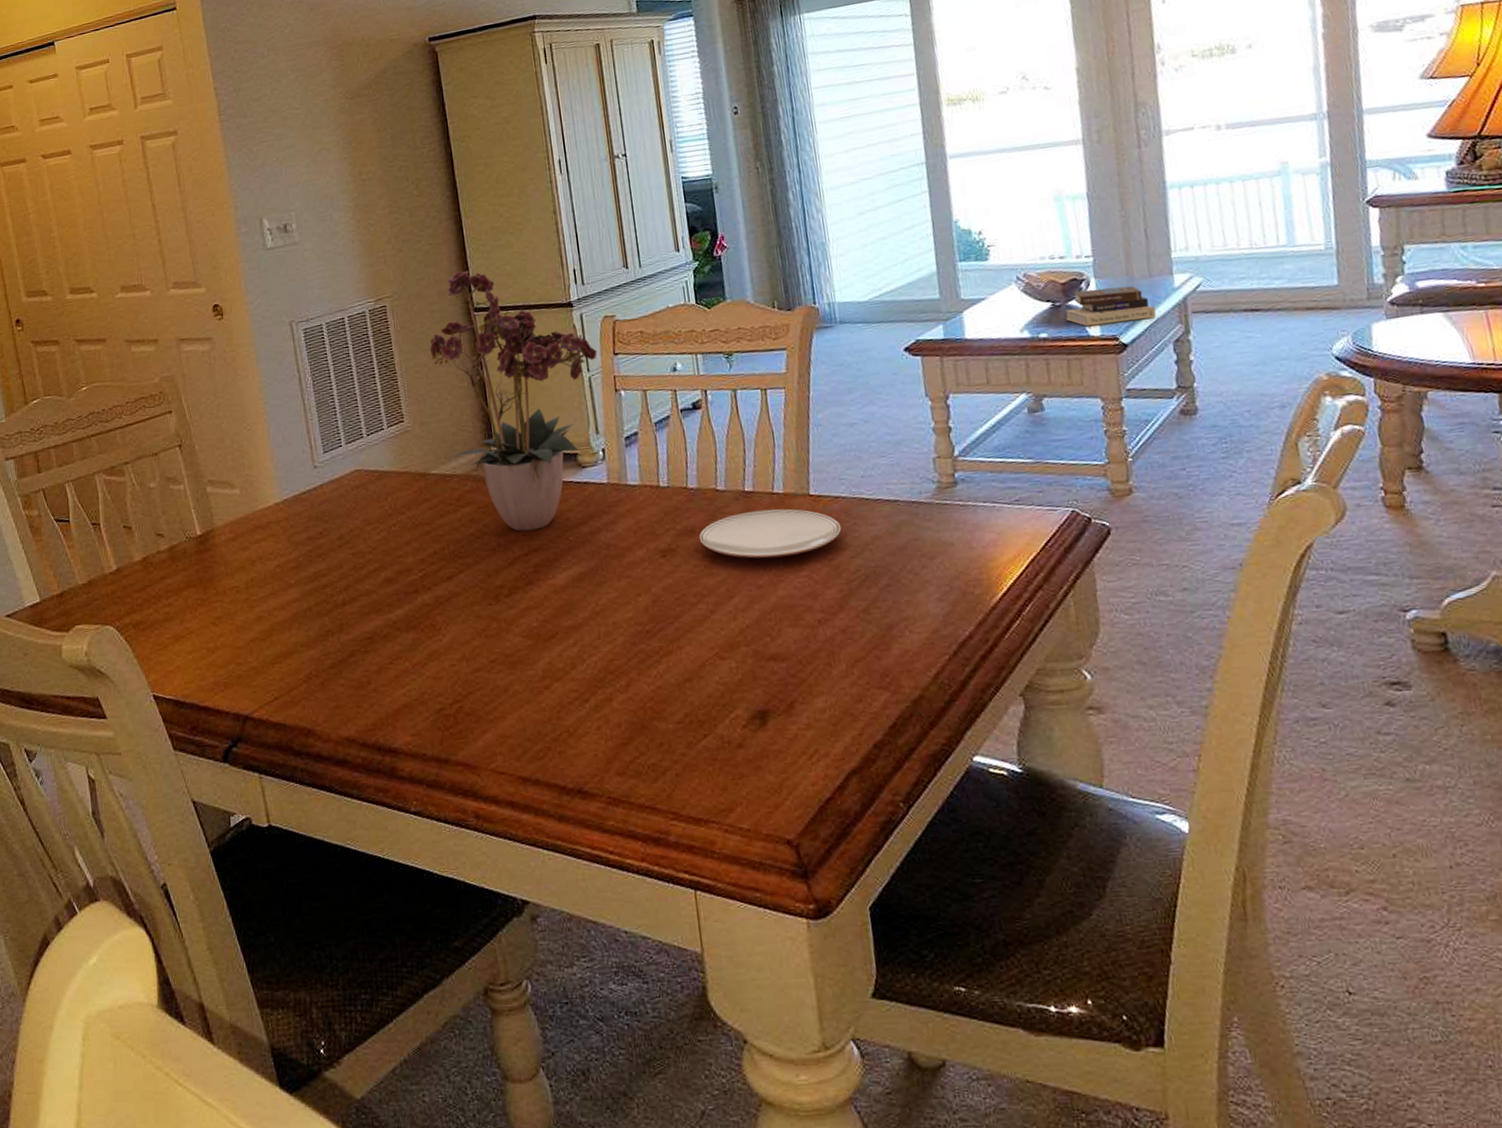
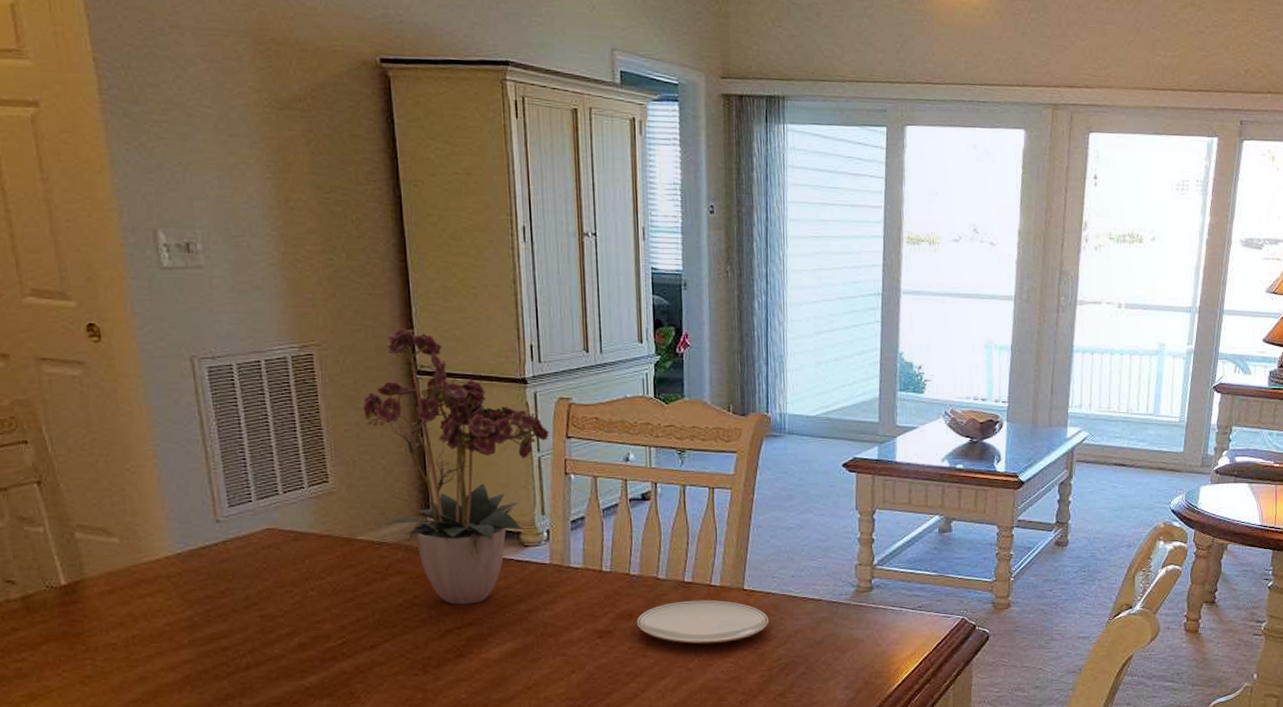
books: present [1065,285,1157,327] -> none [979,431,1050,463]

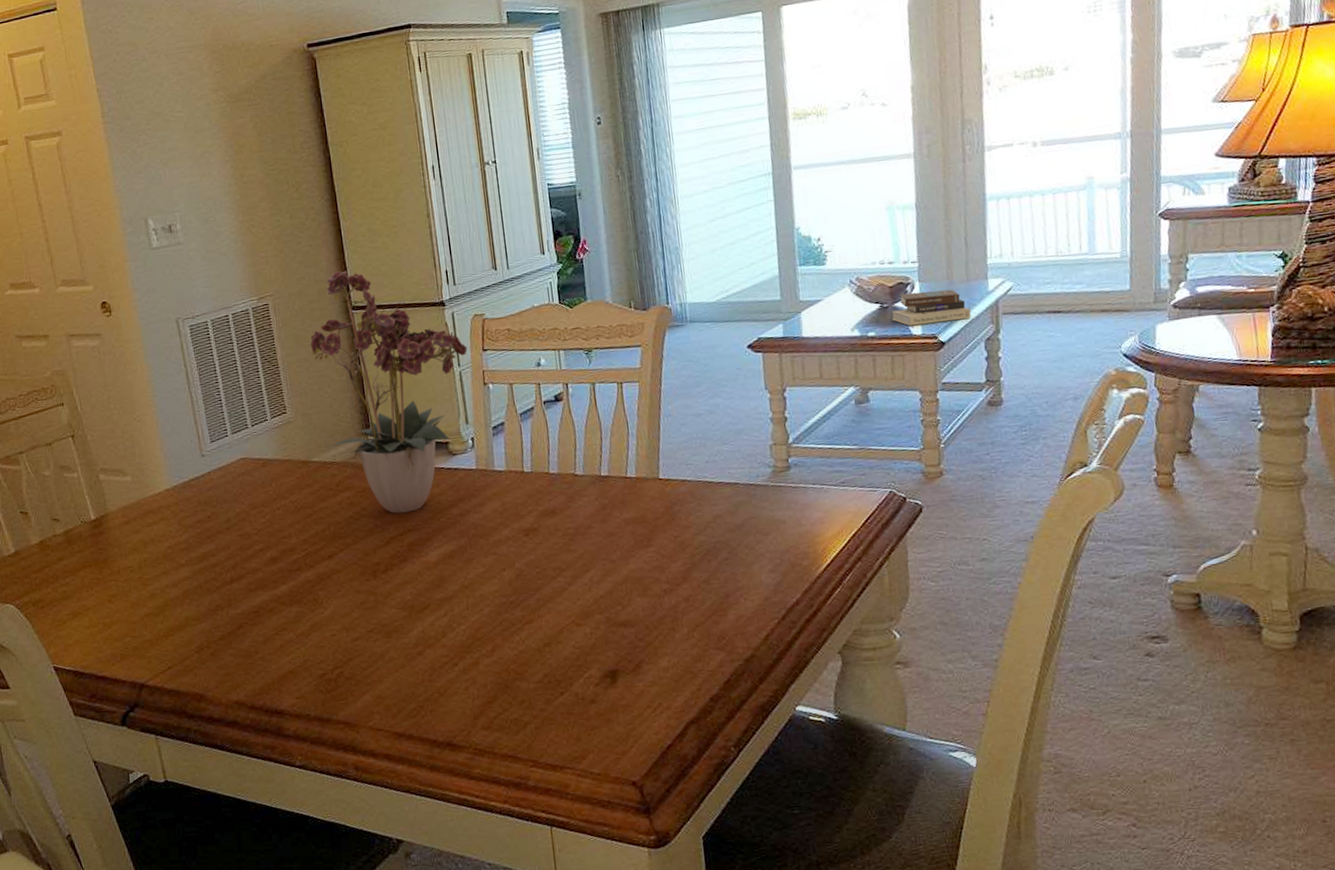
plate: present [636,599,769,645] -> none [558,491,687,536]
books: none [979,431,1050,463] -> present [891,289,972,327]

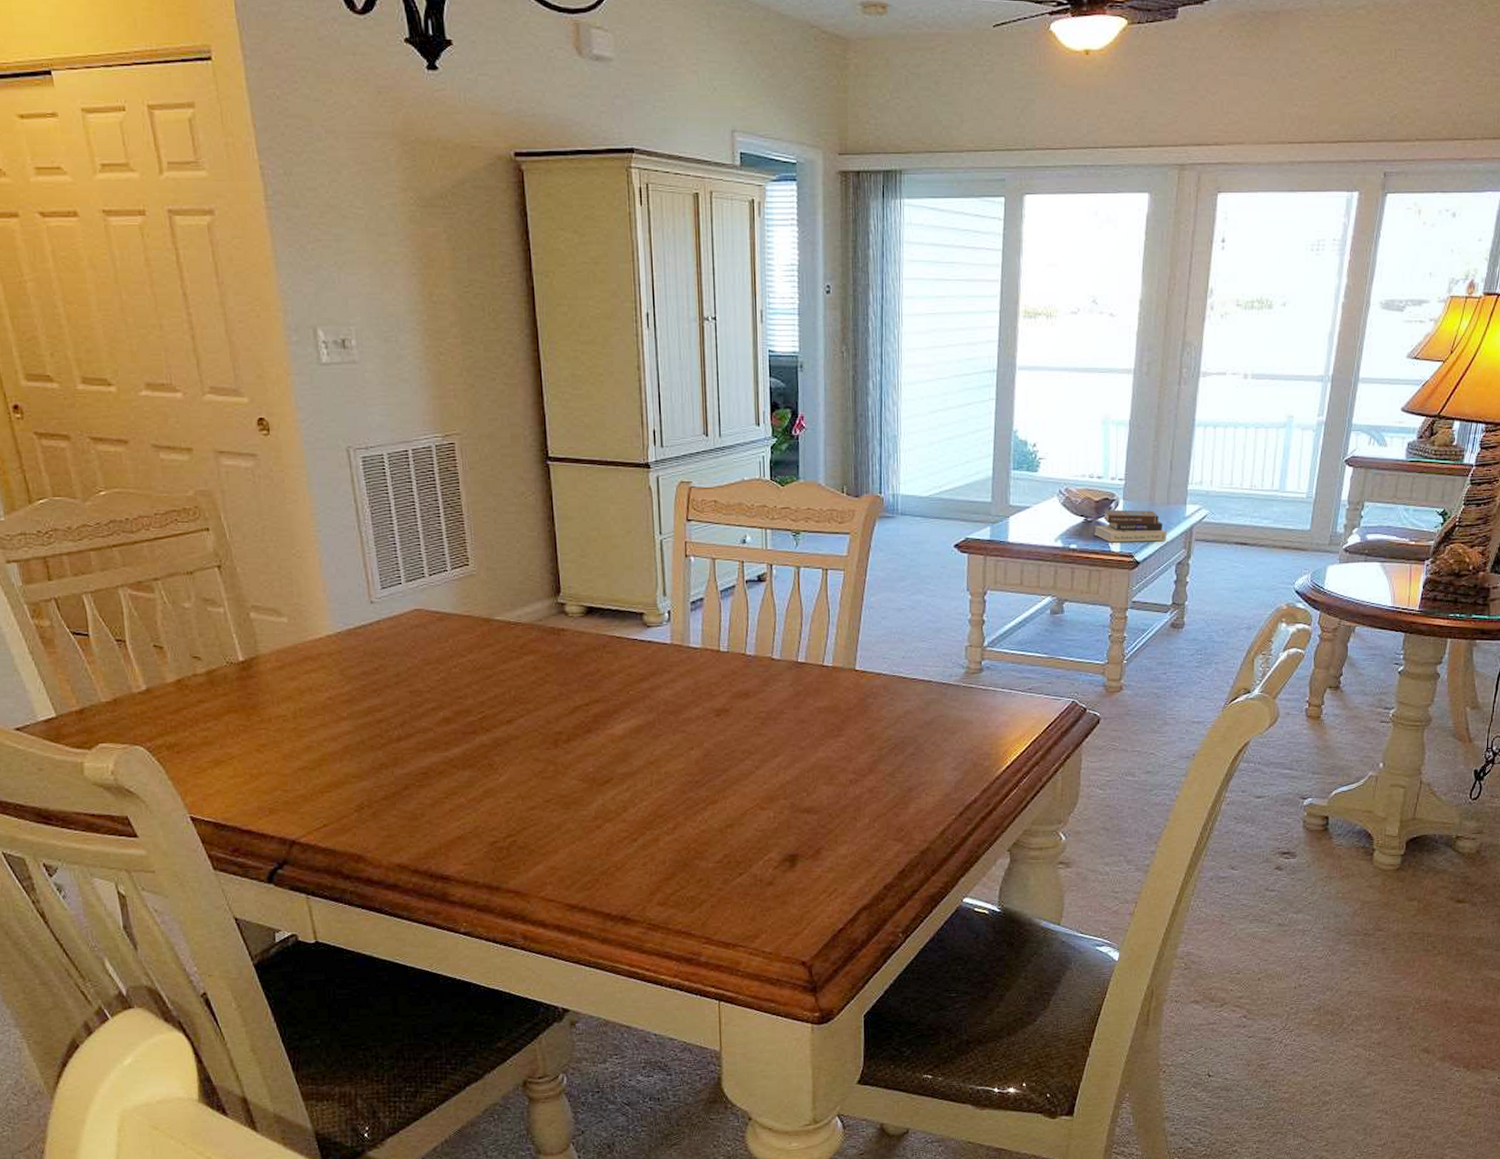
flower arrangement: present [310,270,468,514] -> none [499,416,671,683]

